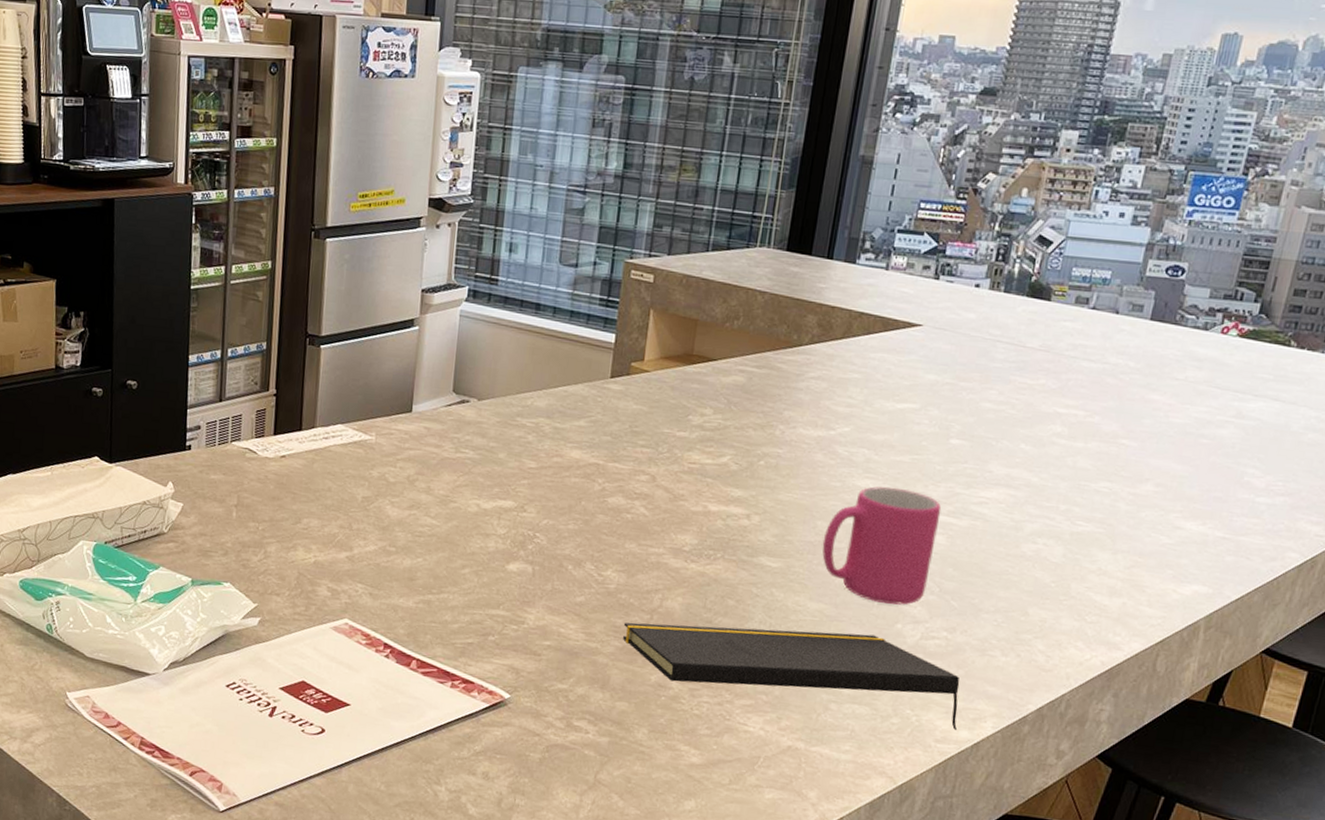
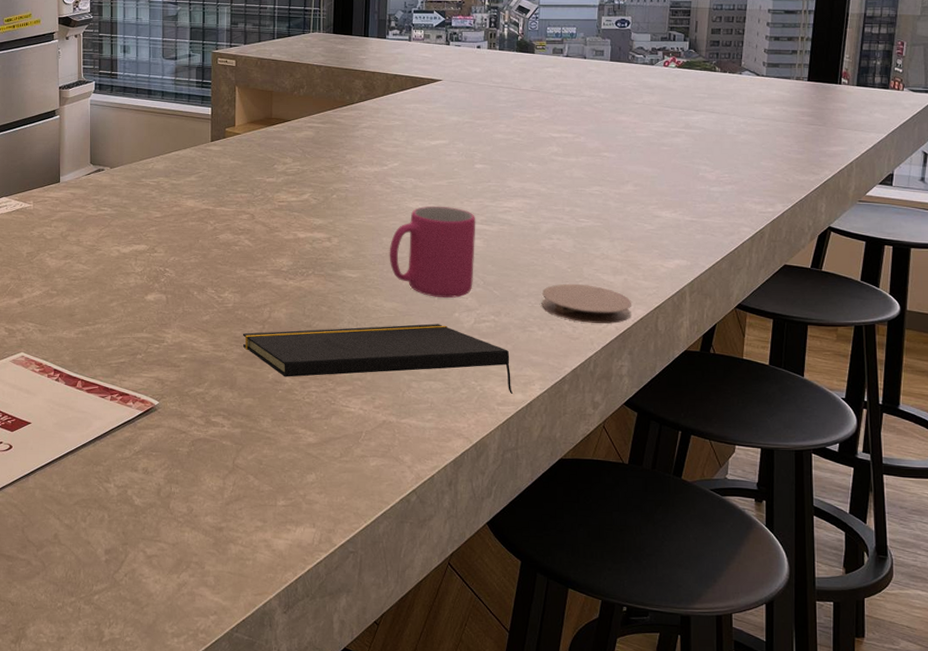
coaster: none [1010,601,1128,657] -> present [541,283,632,324]

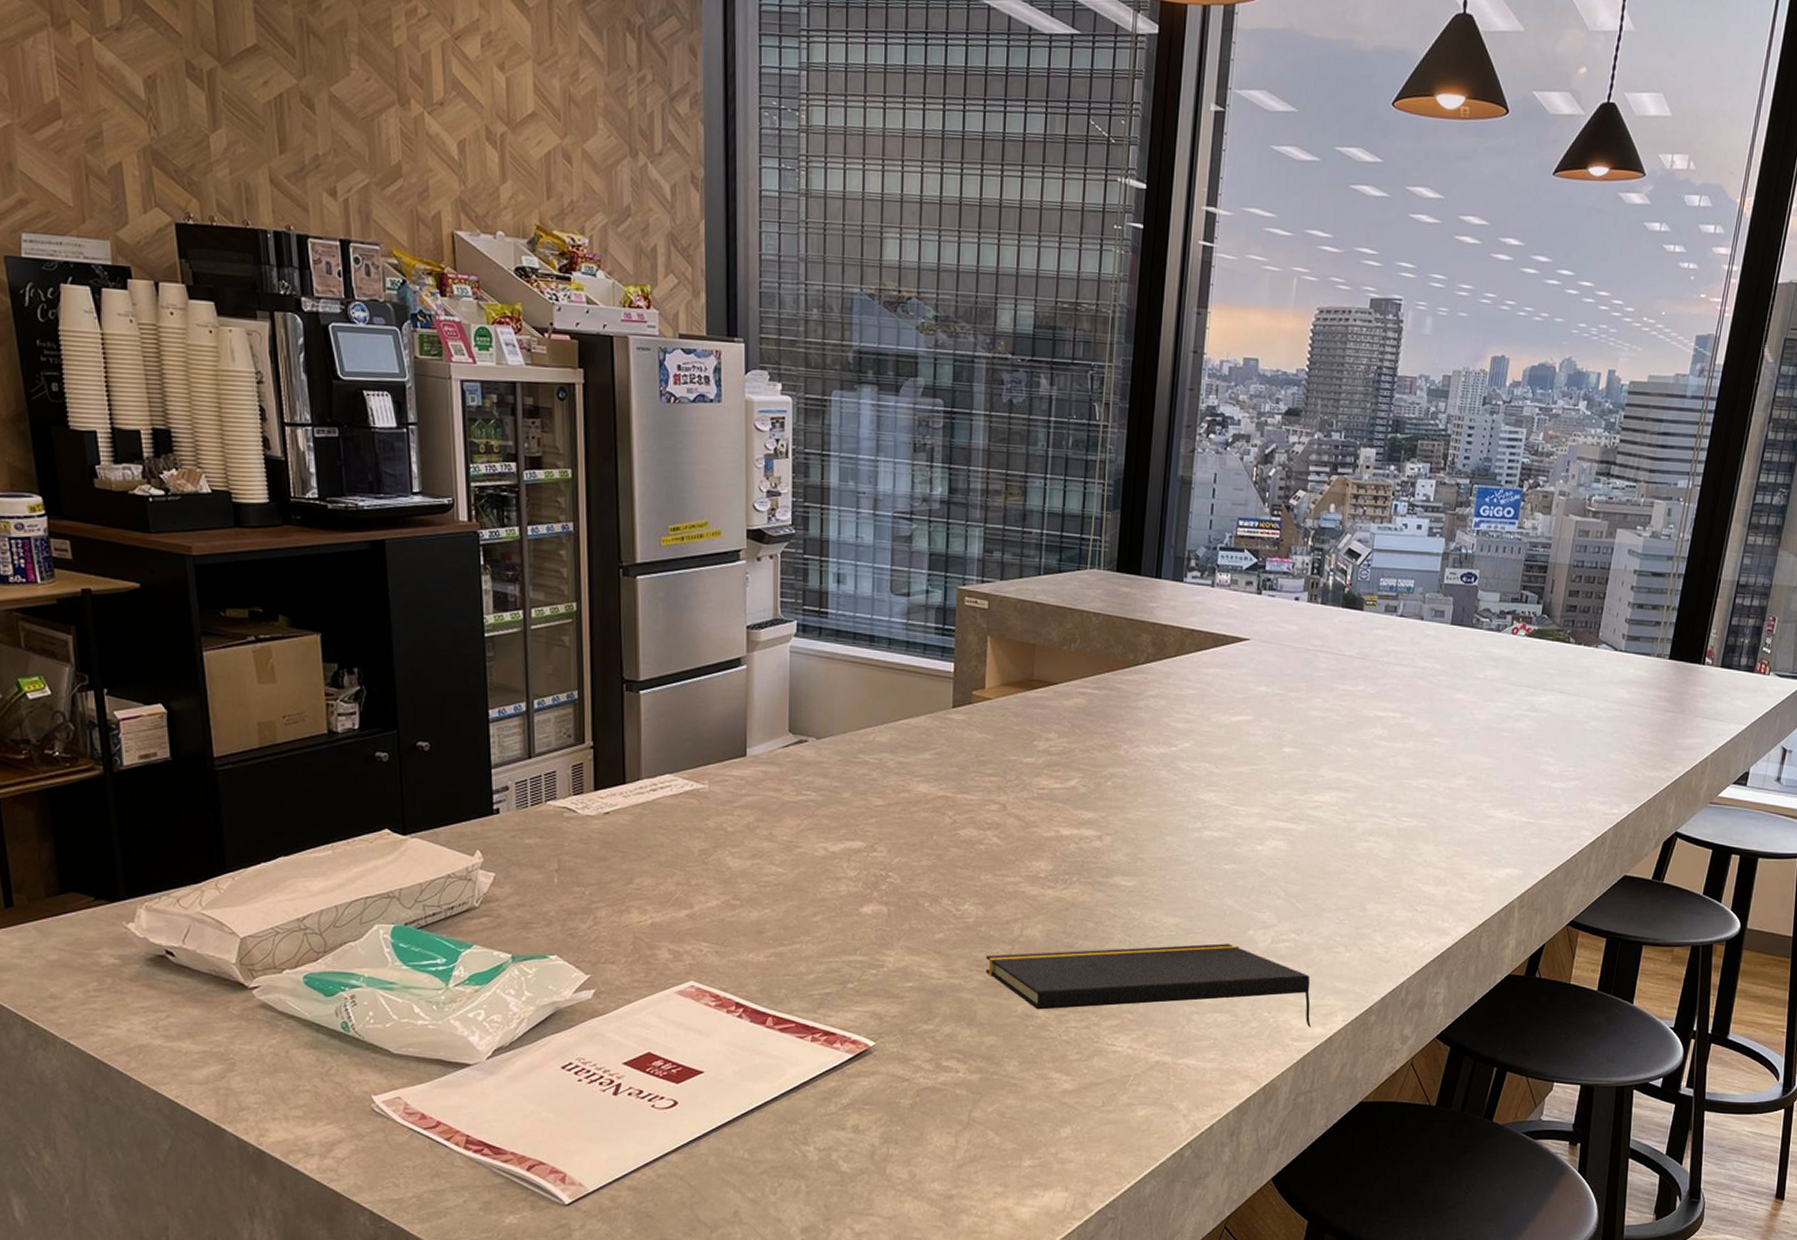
mug: present [389,206,476,298] -> none [1173,798,1281,912]
coaster: present [541,283,632,324] -> none [1351,895,1455,943]

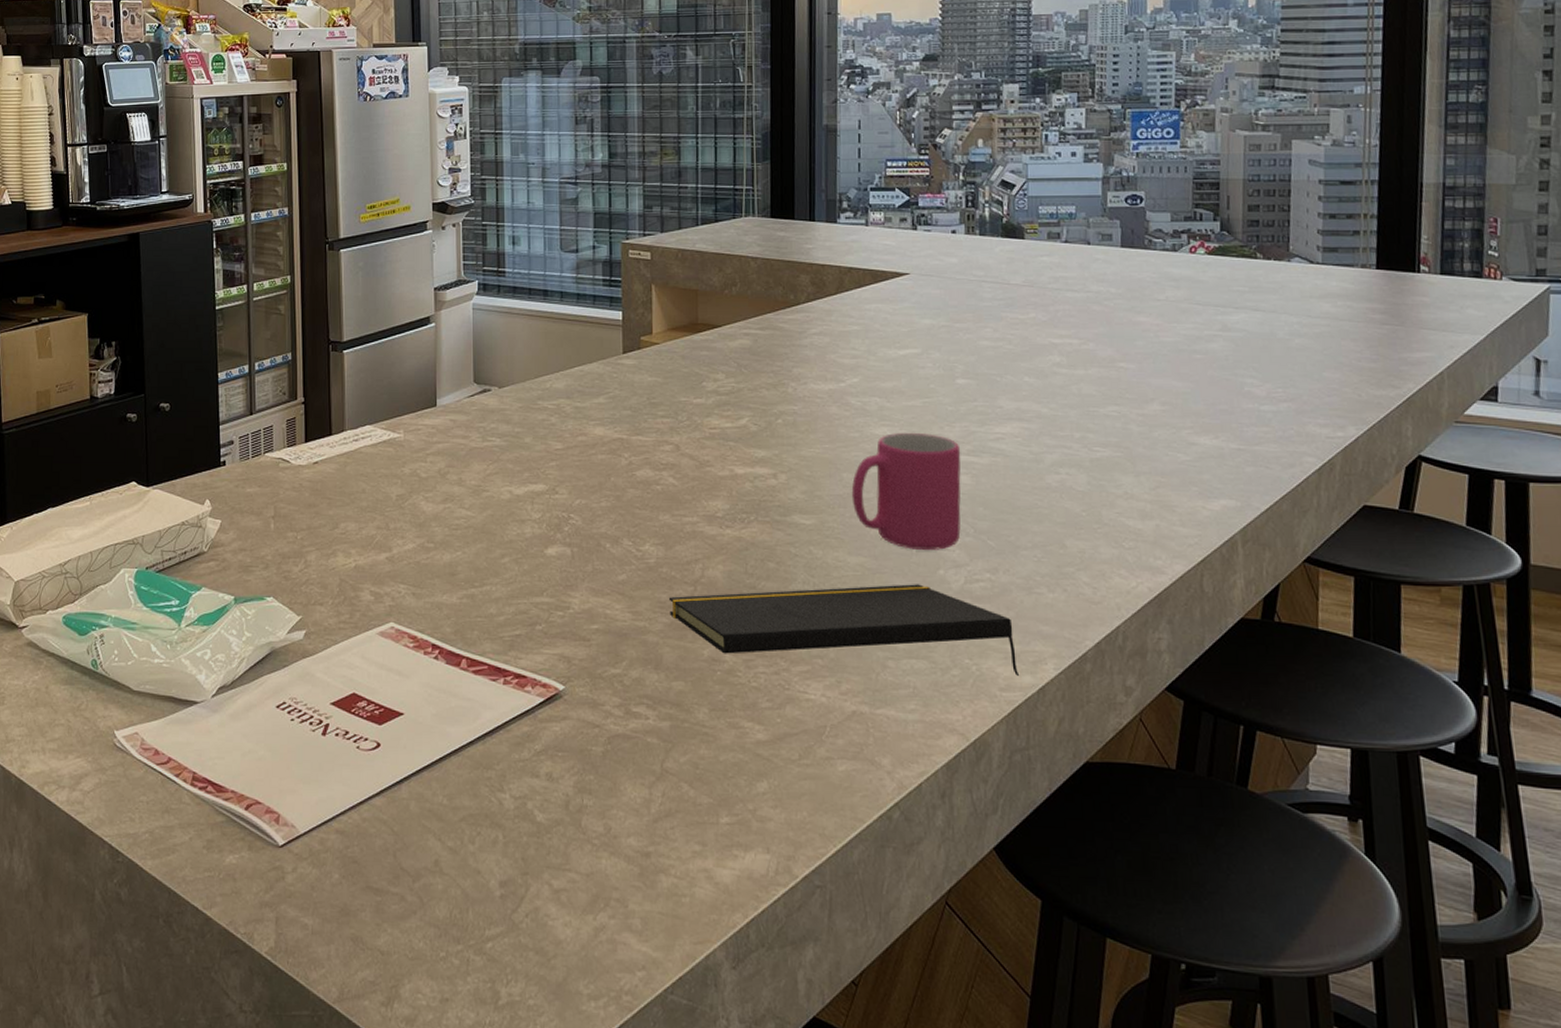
mug: none [1173,798,1281,912] -> present [851,432,961,550]

